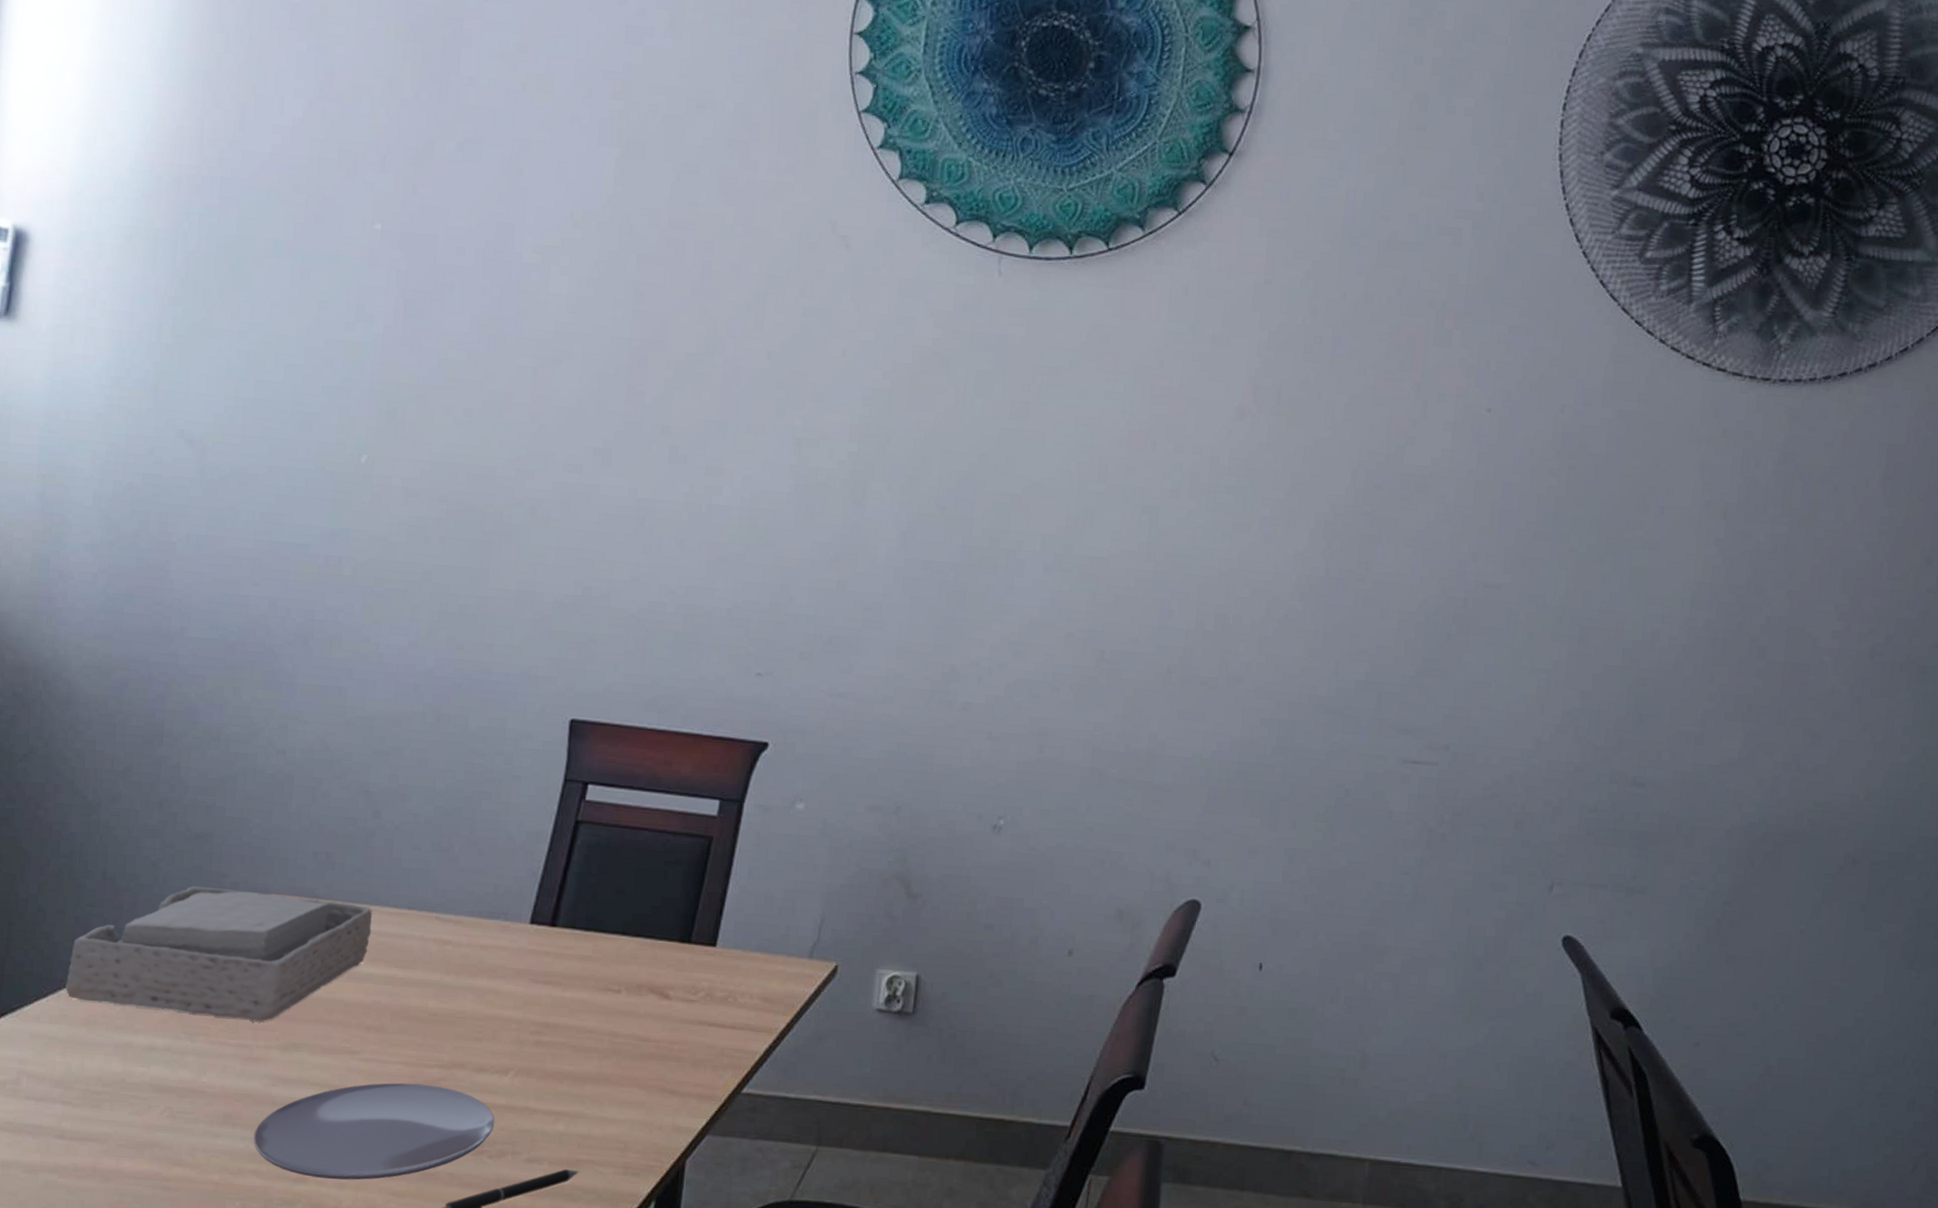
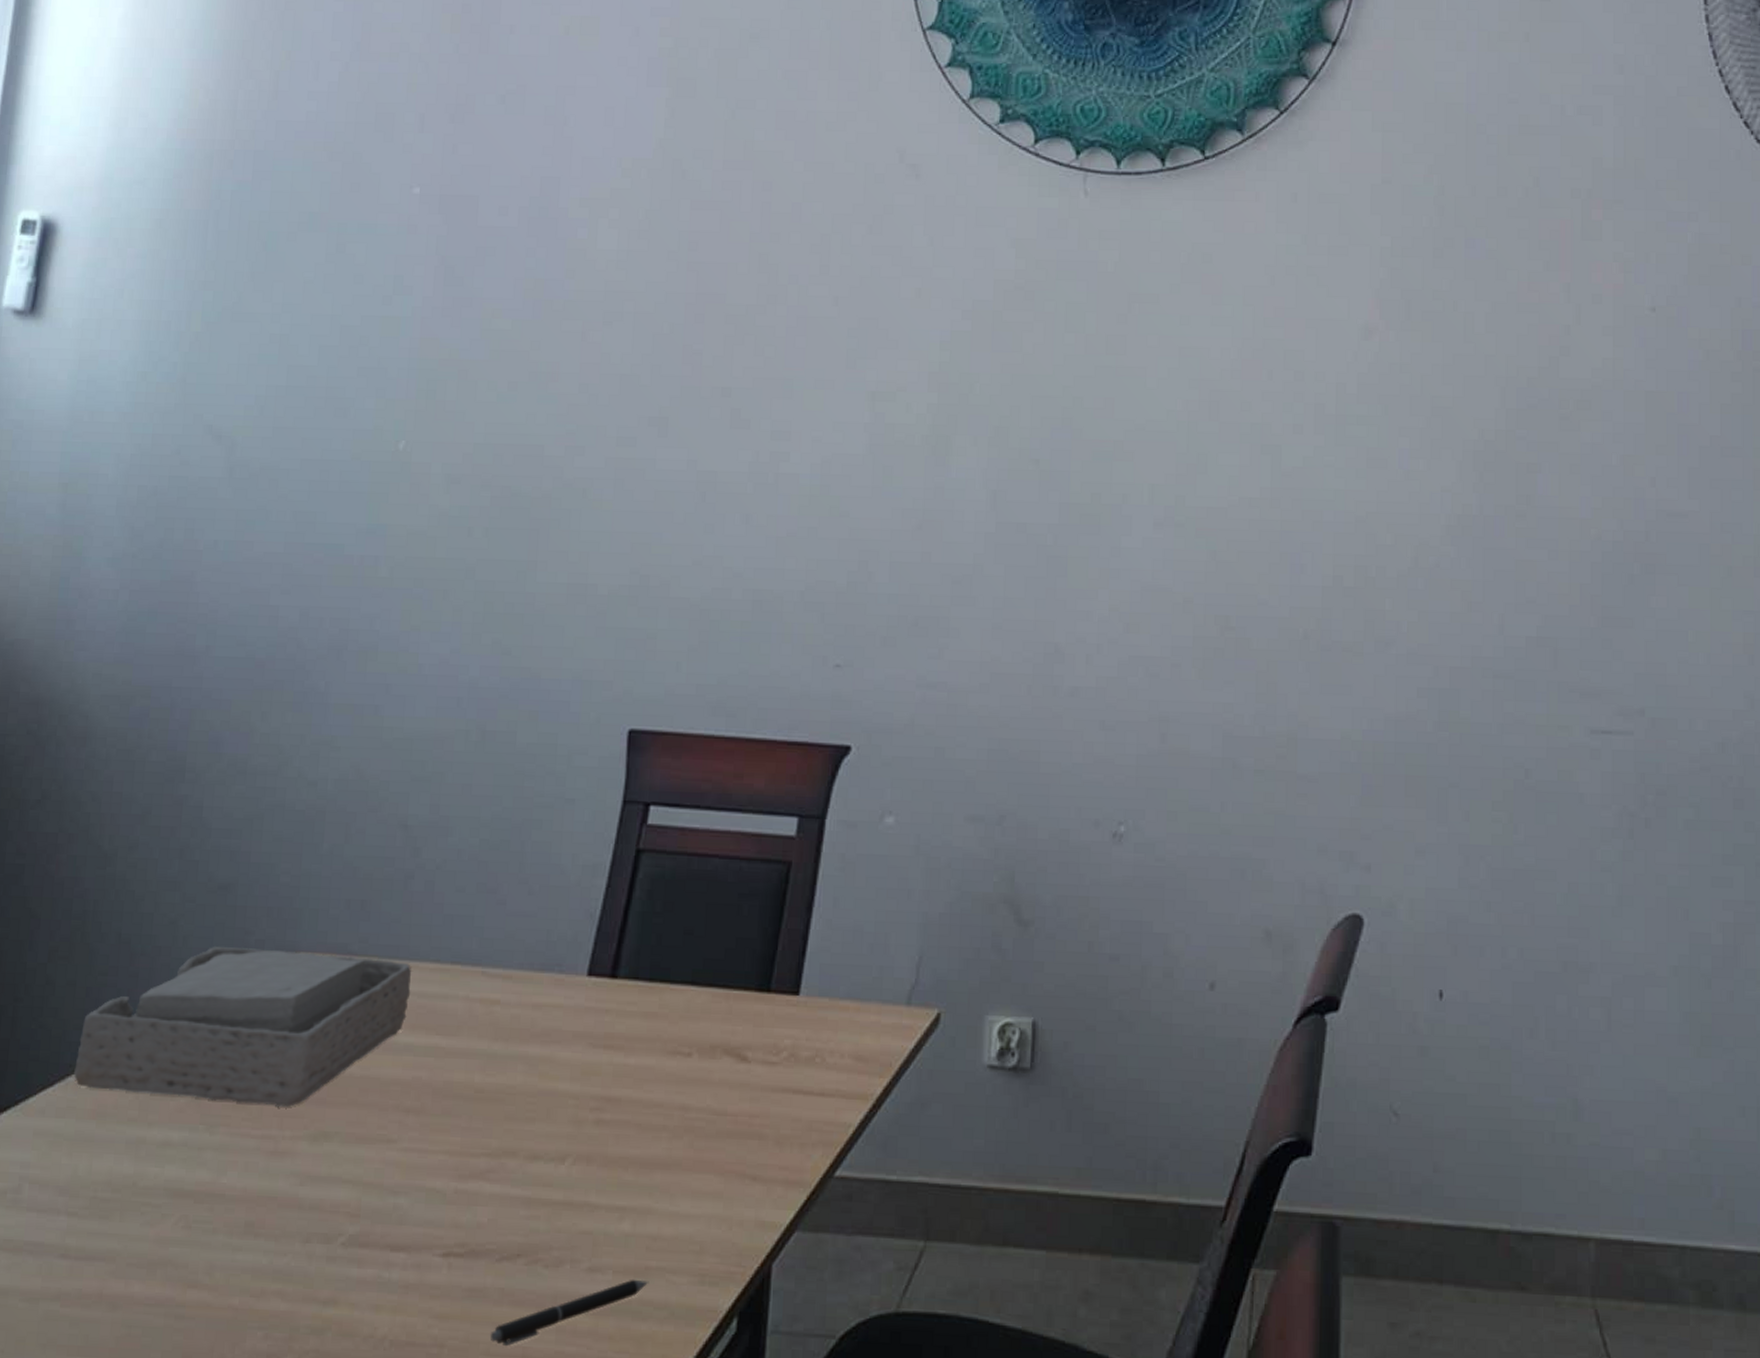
plate: present [253,1082,495,1180] -> none [277,1176,551,1301]

